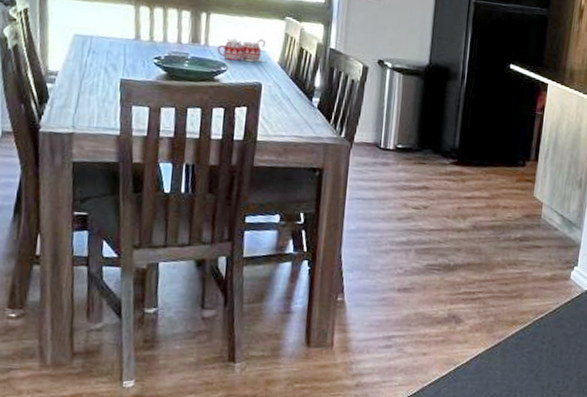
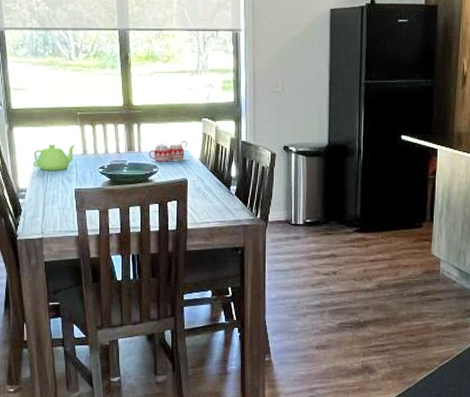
teapot: none [69,23,127,56] -> present [33,145,76,171]

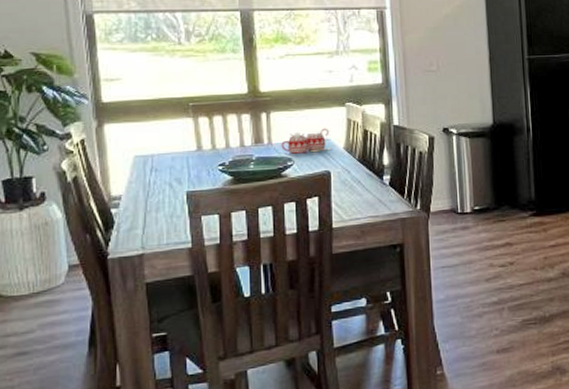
teapot: present [33,145,76,171] -> none [130,140,187,173]

